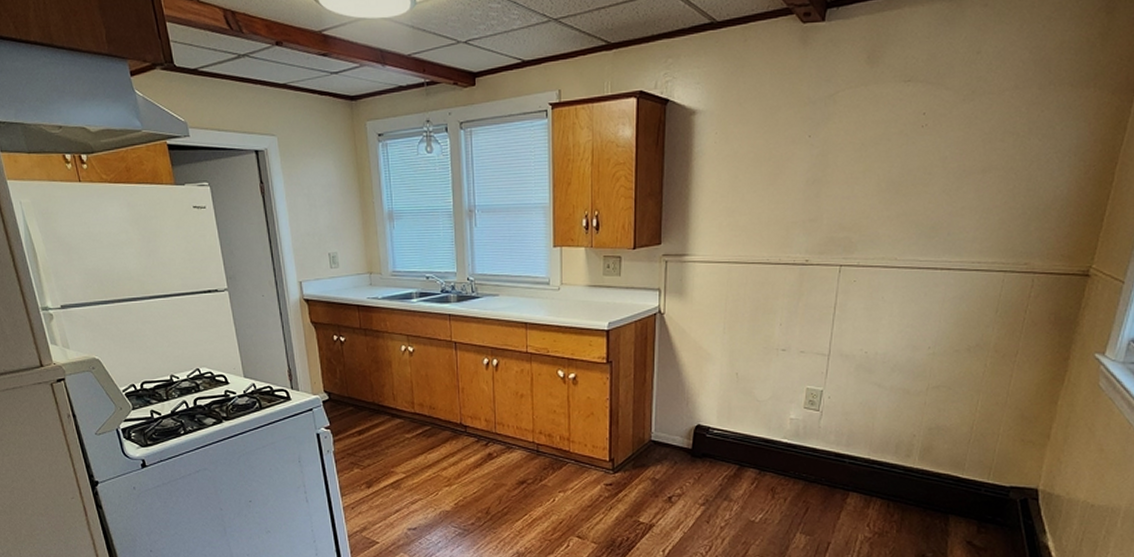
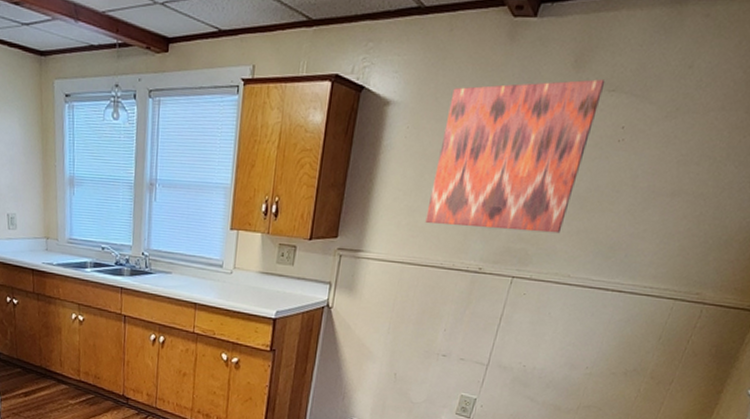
wall art: none [746,72,900,222] -> present [425,79,606,234]

